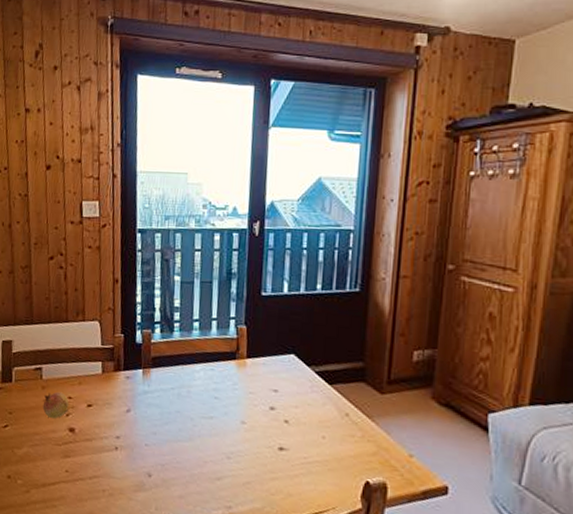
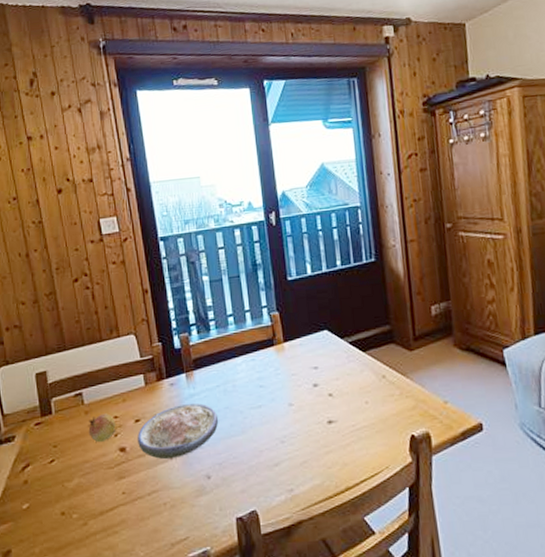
soup: none [87,399,168,450] -> present [138,403,219,459]

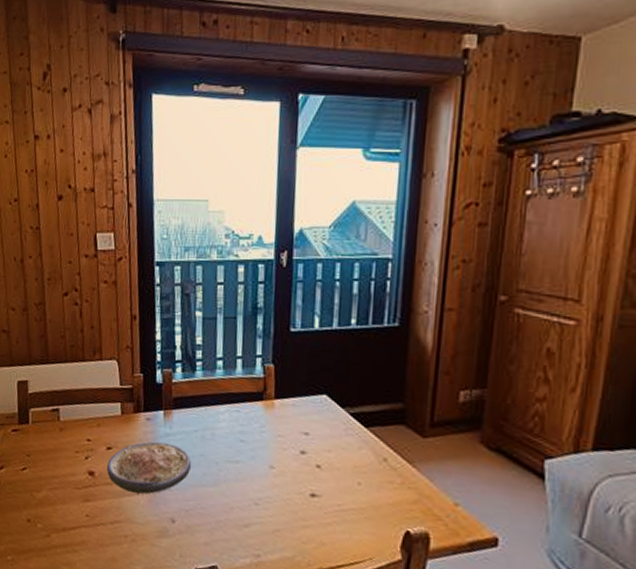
fruit: present [88,413,116,442] -> none [61,433,88,462]

